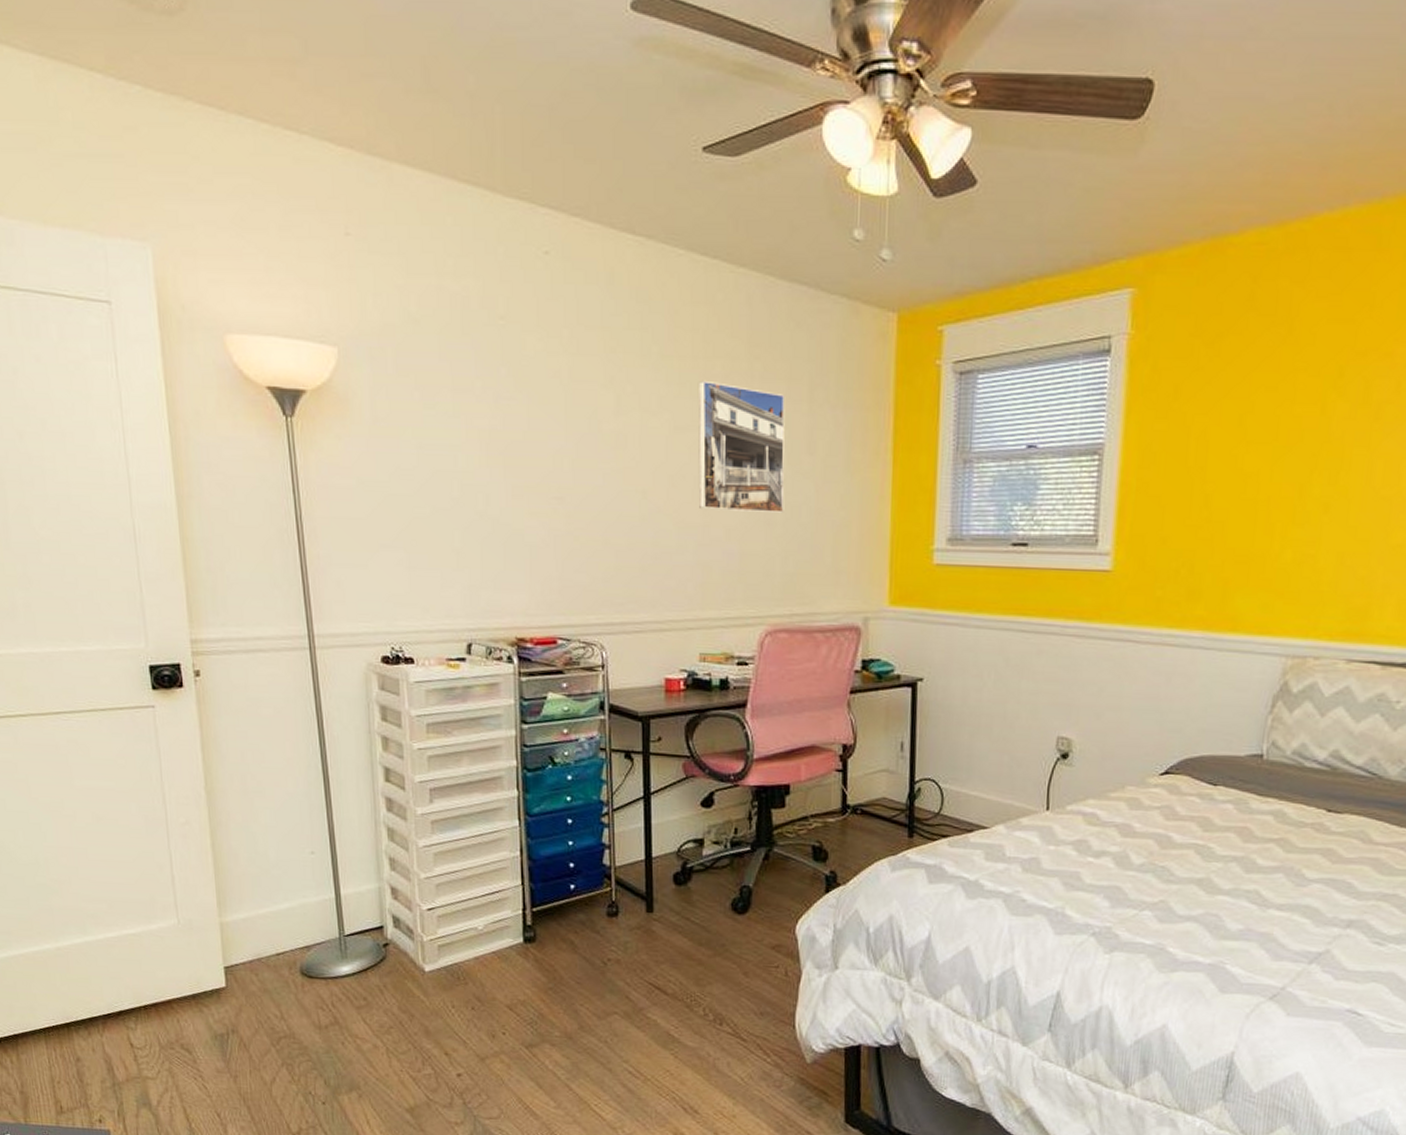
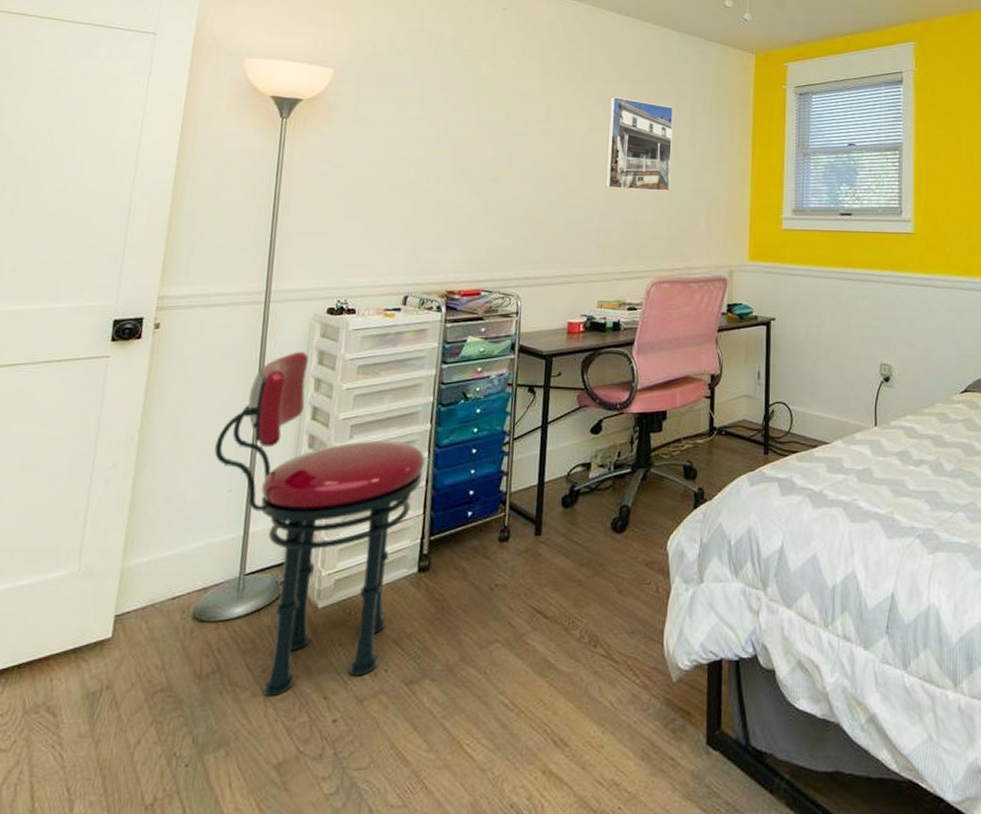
stool: none [287,705,516,1050] -> present [214,351,425,697]

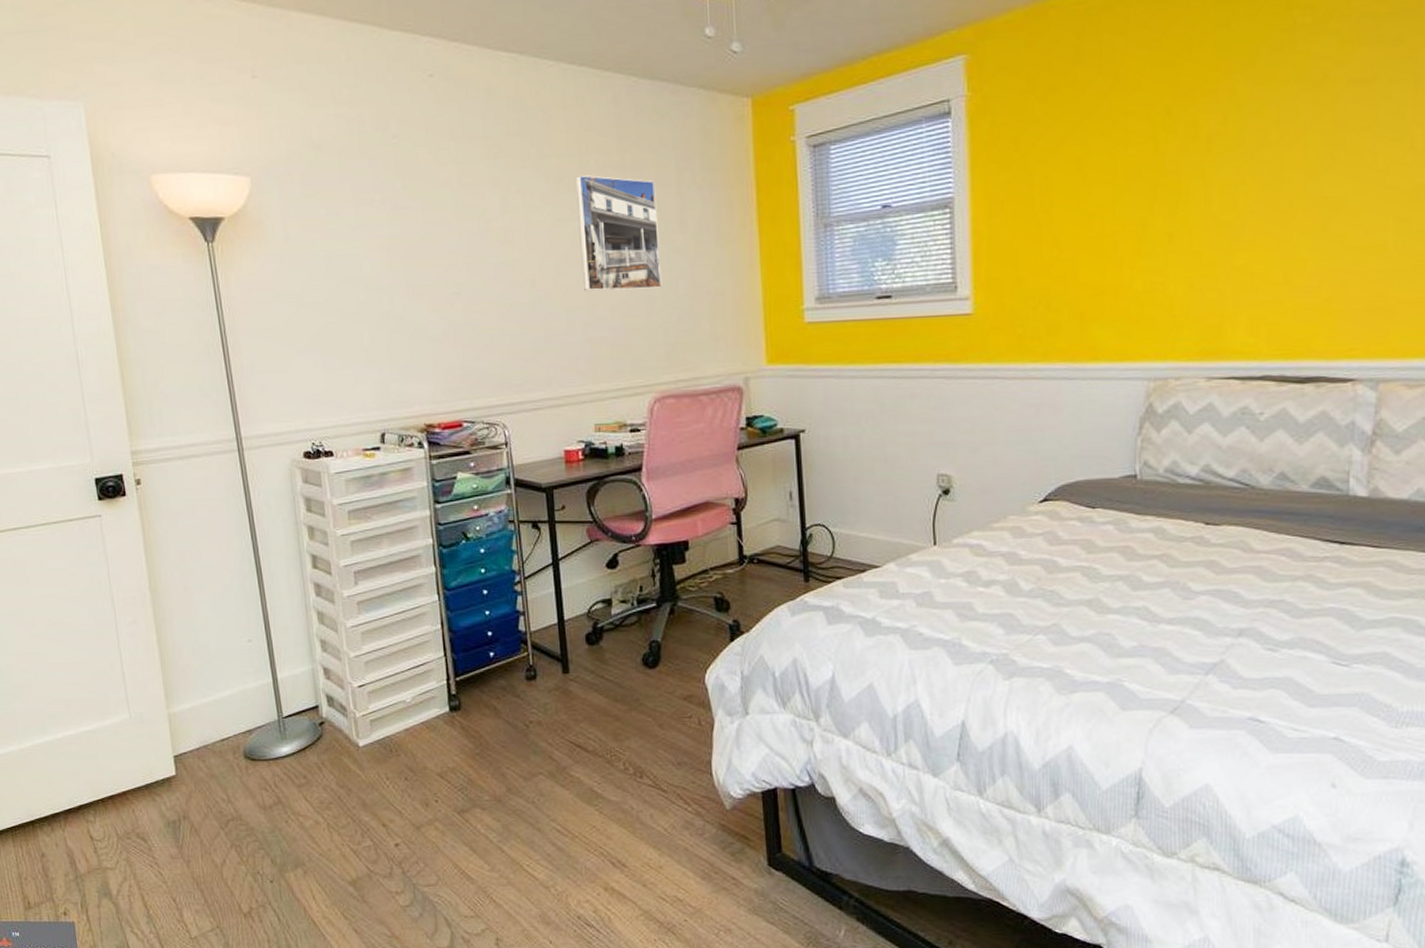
stool: present [214,351,425,697] -> none [224,499,437,825]

